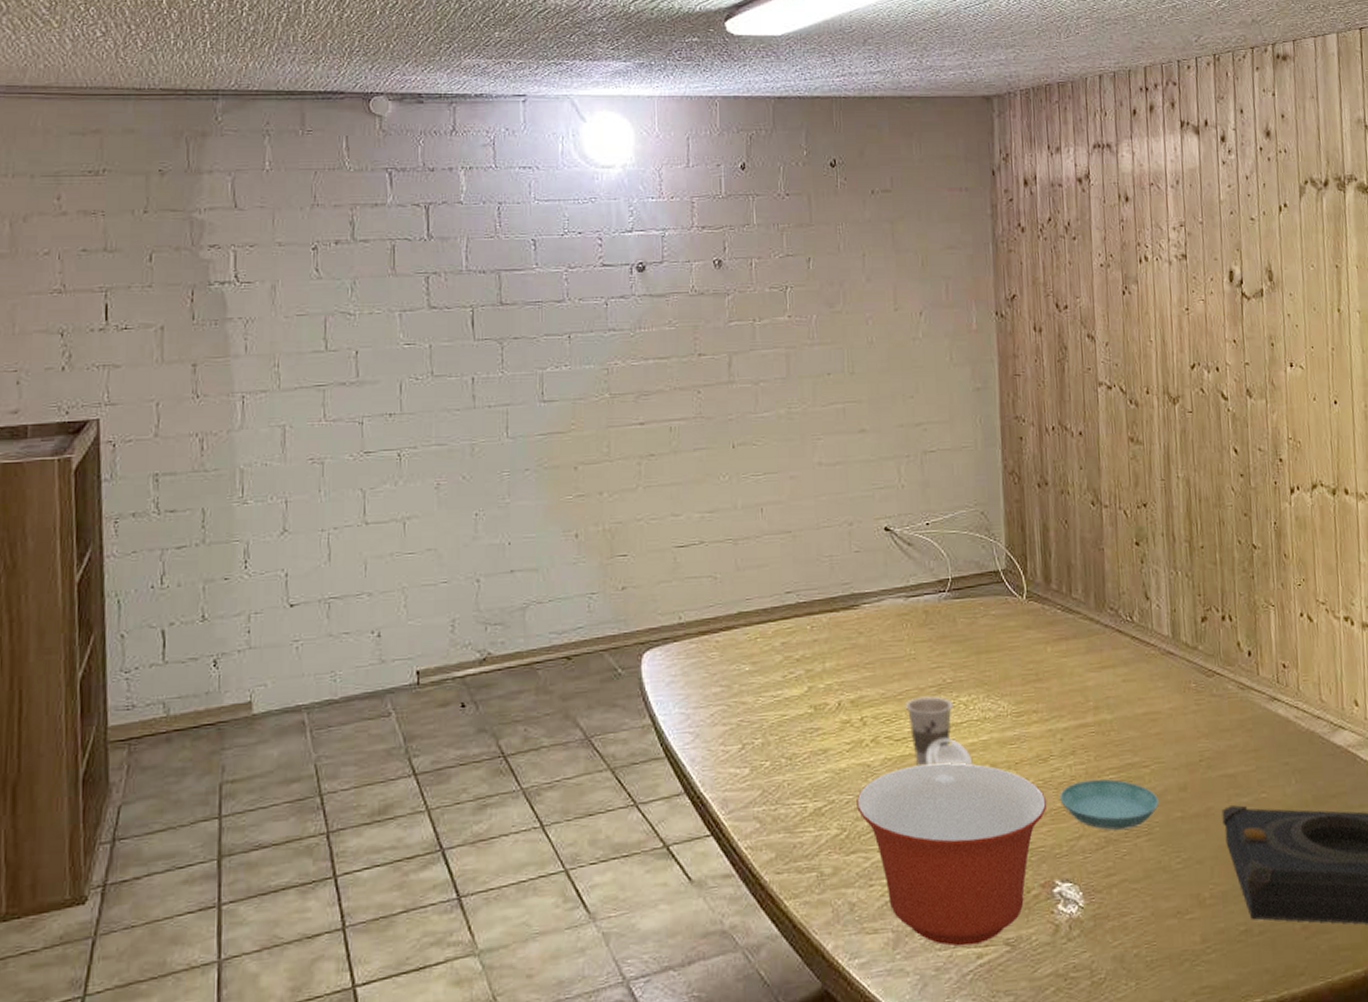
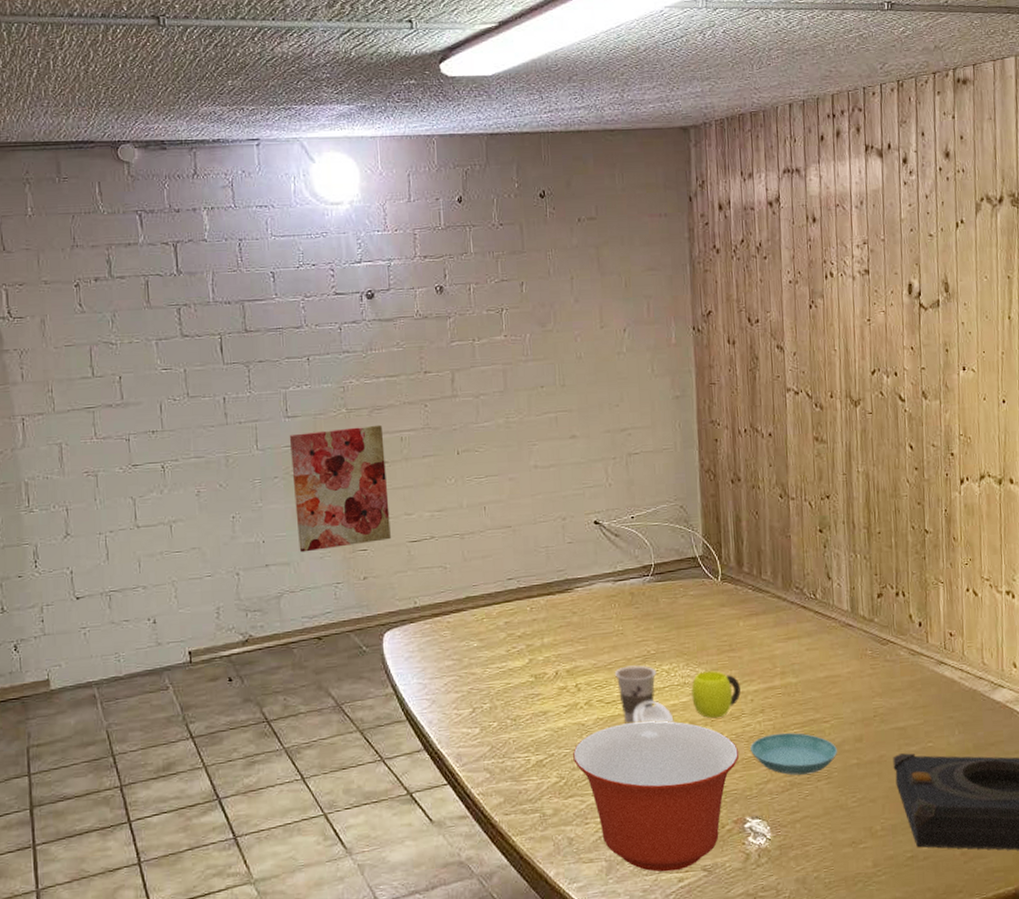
wall art: none [544,412,655,557] -> present [289,424,391,553]
cup: none [993,704,1049,761] -> present [691,671,741,719]

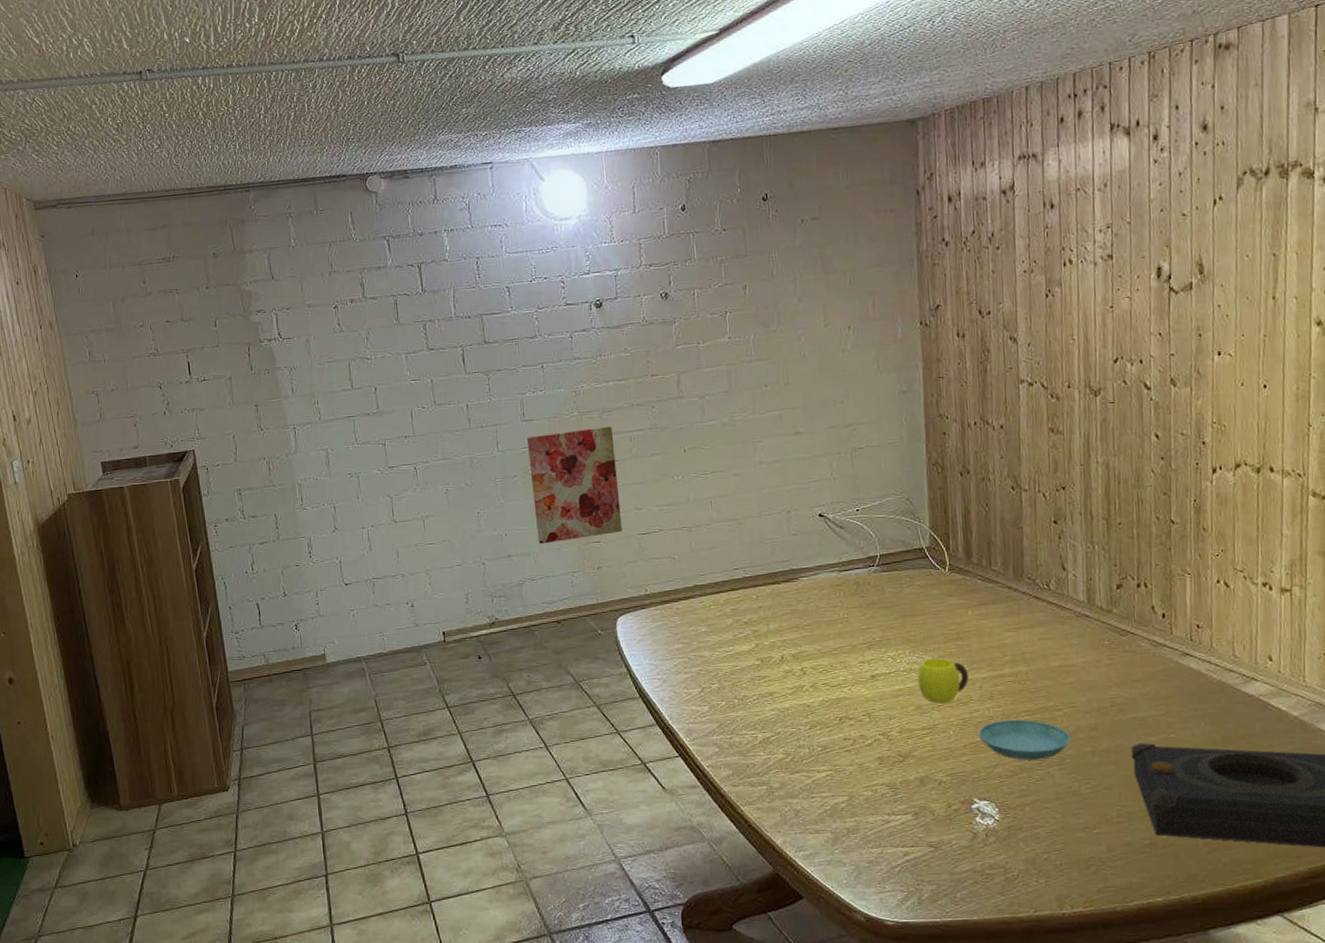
mixing bowl: present [573,721,740,872] -> none [799,704,967,846]
cup: present [614,665,674,725] -> none [839,651,900,707]

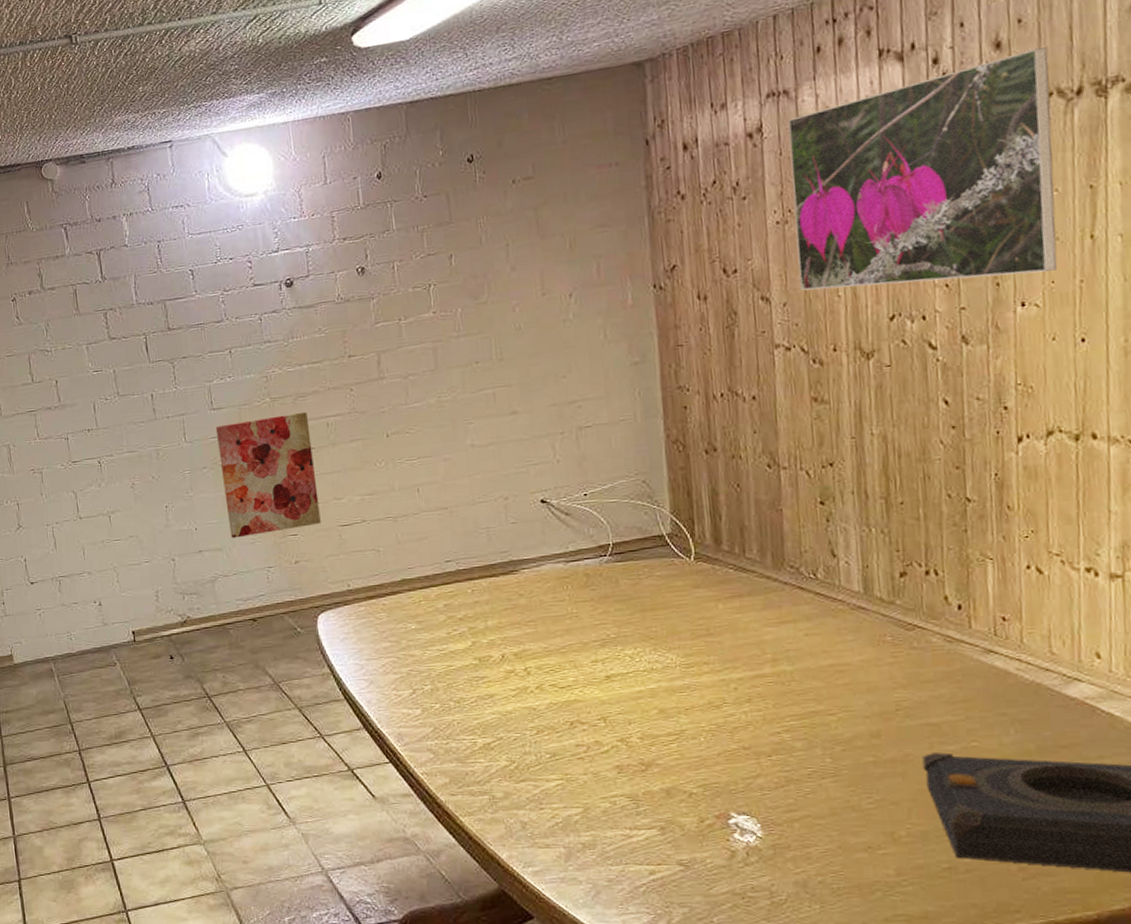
cup: present [918,658,969,704] -> none [660,656,721,707]
saucer: present [978,719,1070,761] -> none [734,724,847,771]
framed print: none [1035,132,1247,333] -> present [787,47,1058,291]

